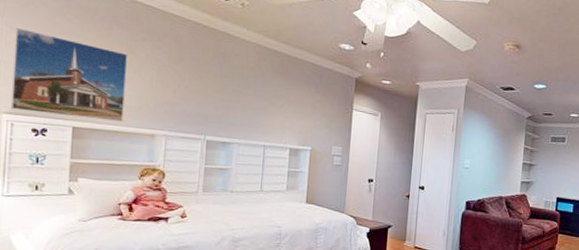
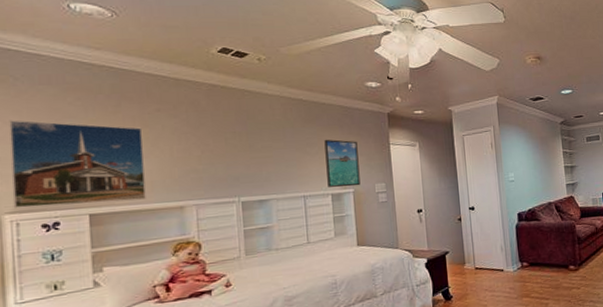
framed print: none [288,93,322,145] -> present [324,139,361,187]

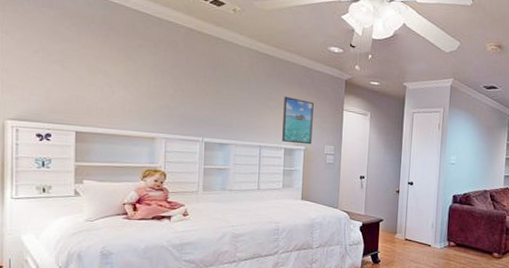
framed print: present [9,120,146,209] -> none [14,36,126,126]

